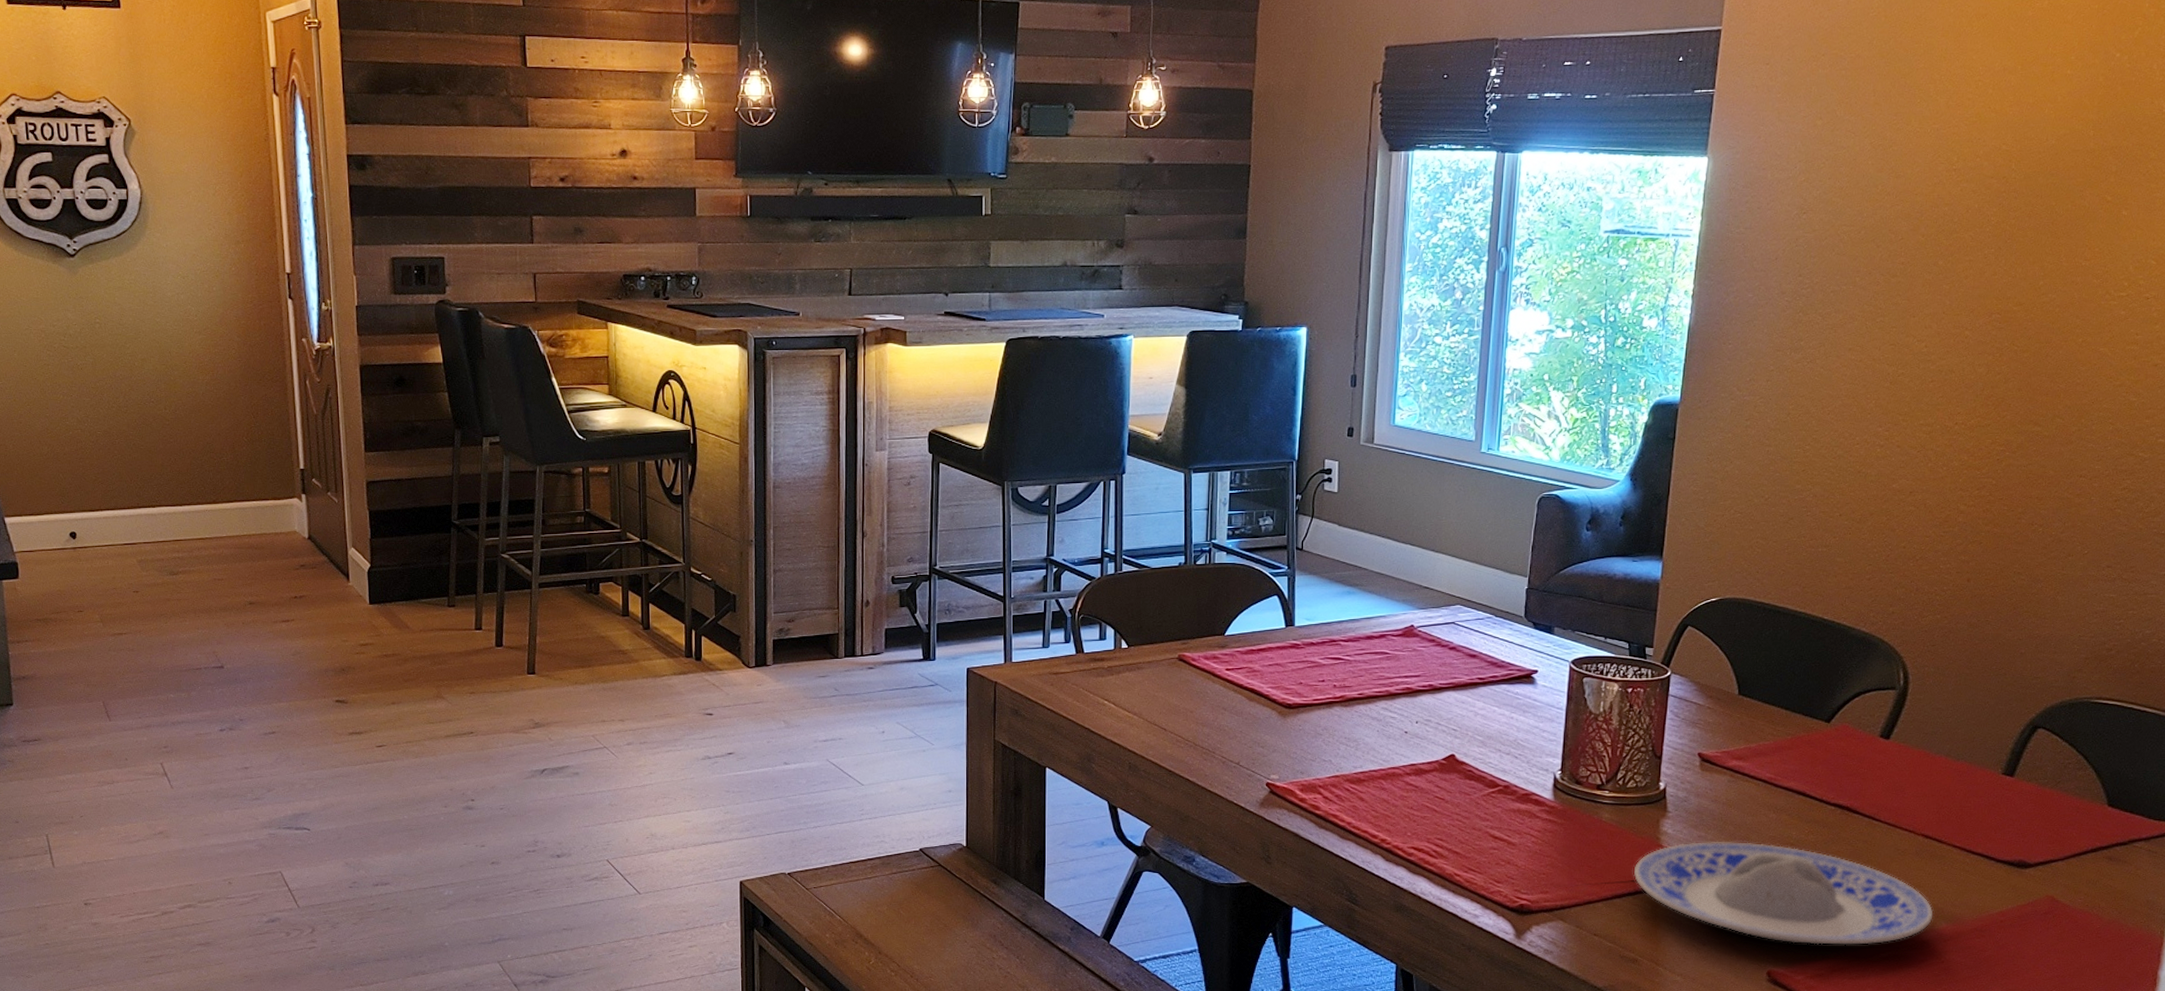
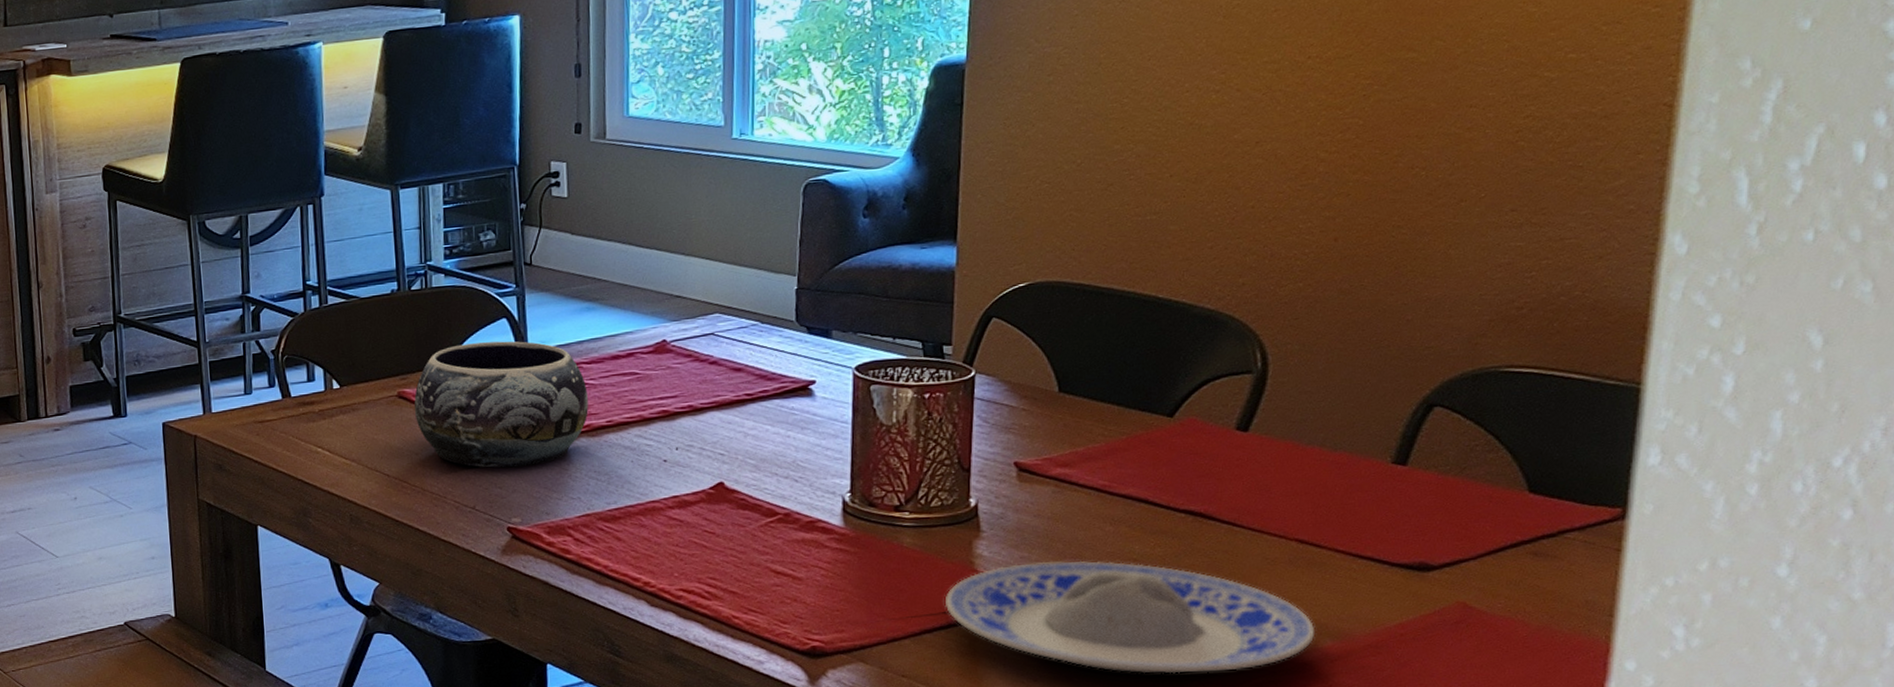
decorative bowl: none [1193,616,1344,730] -> present [414,341,589,468]

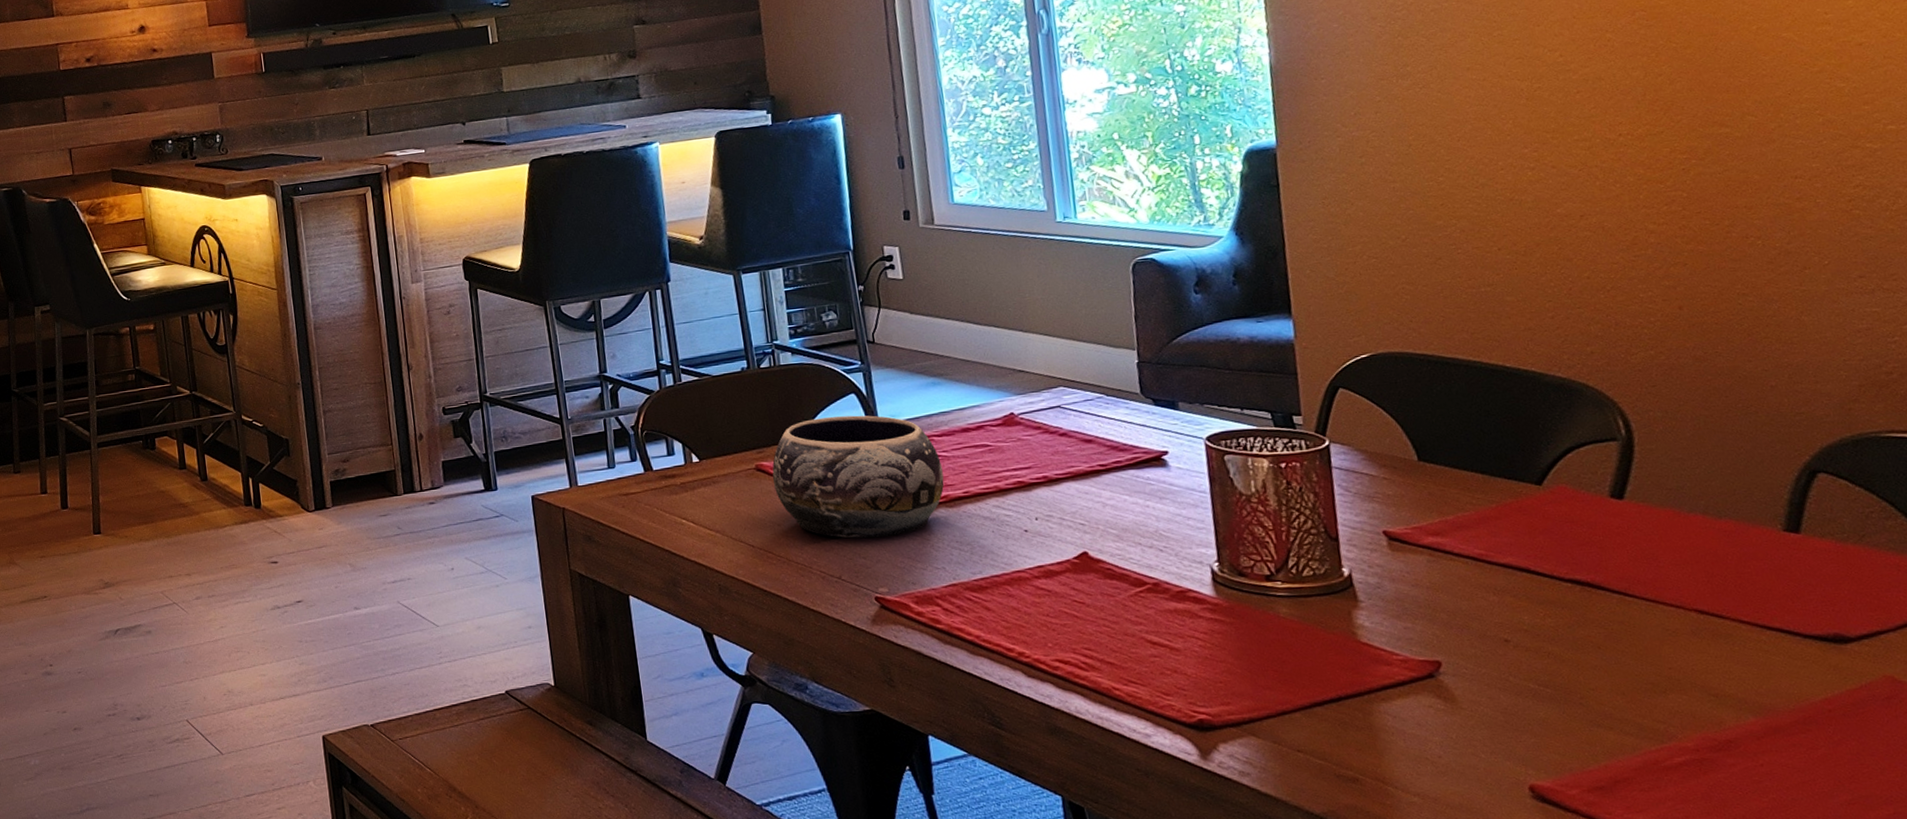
plate: present [944,560,1315,674] -> none [1331,631,1736,751]

